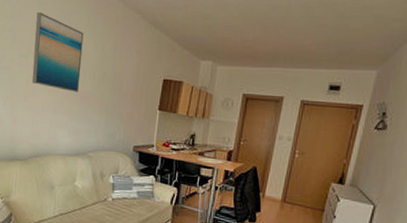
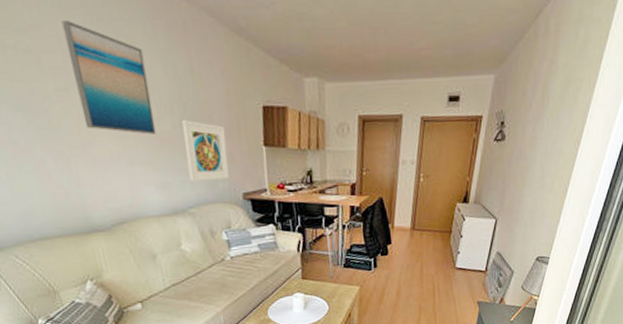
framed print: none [95,83,131,133] -> present [181,119,230,182]

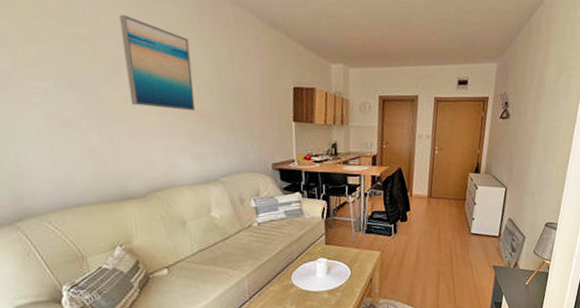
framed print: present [181,119,230,182] -> none [219,98,261,154]

